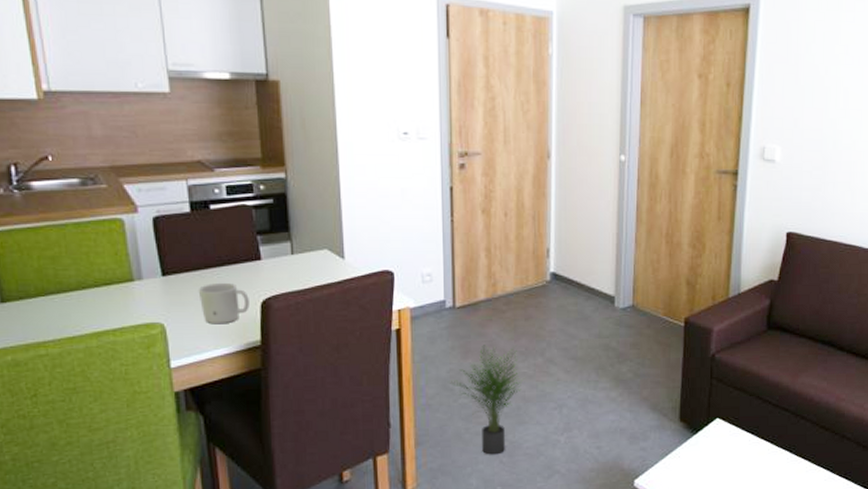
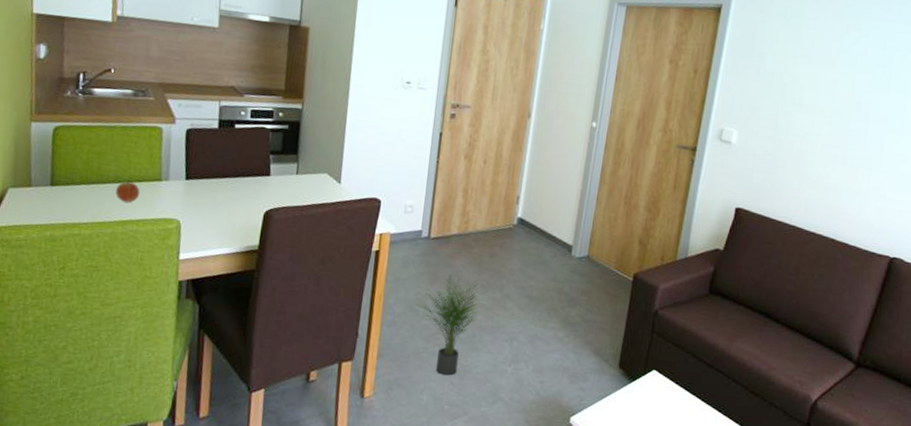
fruit: none [81,284,111,312] -> present [115,180,141,204]
mug: present [198,282,250,325] -> none [213,191,255,227]

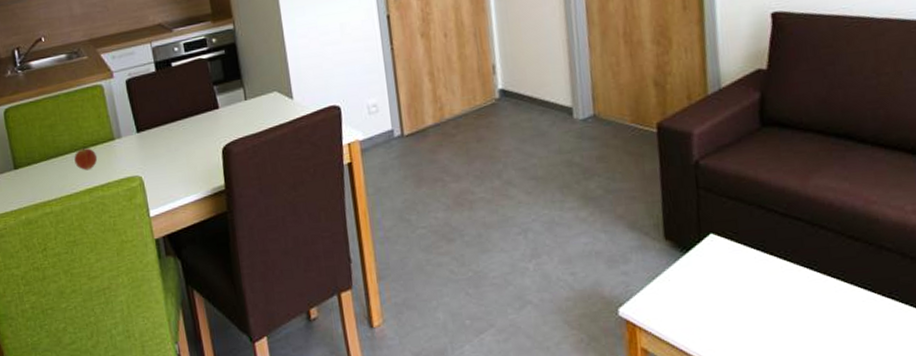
potted plant: present [416,274,483,376] -> none [406,171,484,287]

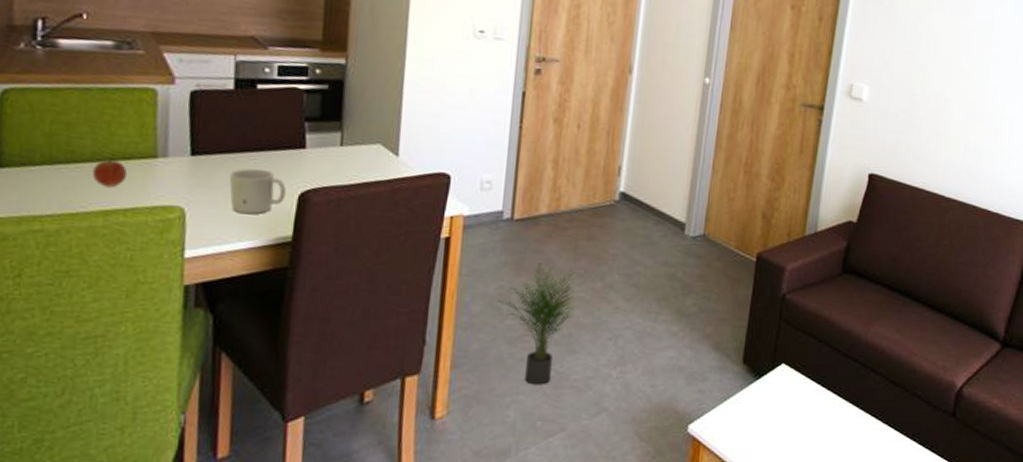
mug: none [167,132,212,173] -> present [229,168,286,215]
potted plant: none [406,171,484,287] -> present [498,262,581,385]

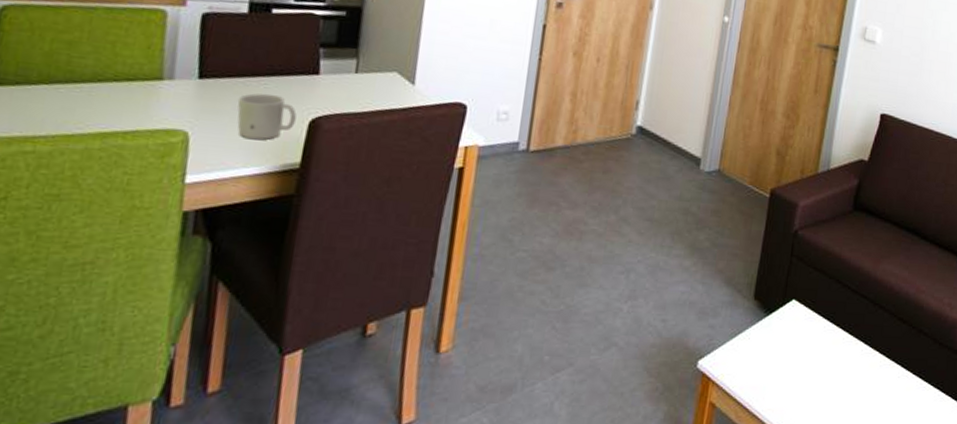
fruit: present [92,157,128,188] -> none [92,78,131,110]
potted plant: present [498,262,581,385] -> none [509,195,594,319]

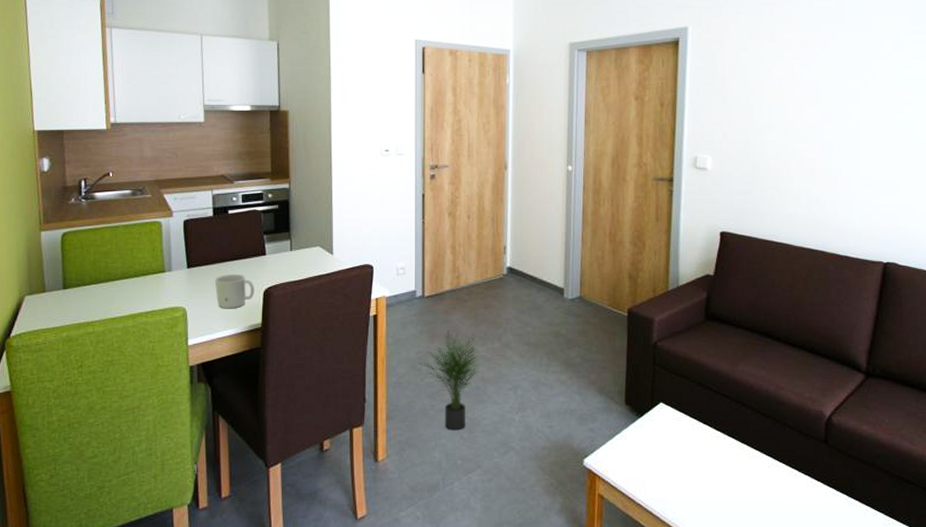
potted plant: none [509,195,594,319] -> present [418,330,484,431]

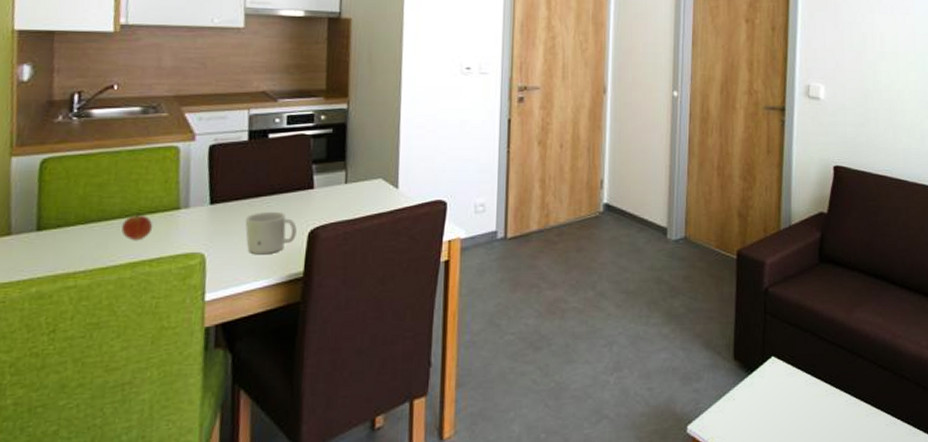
fruit: none [124,275,146,297] -> present [121,213,153,241]
potted plant: present [418,330,484,431] -> none [497,277,575,398]

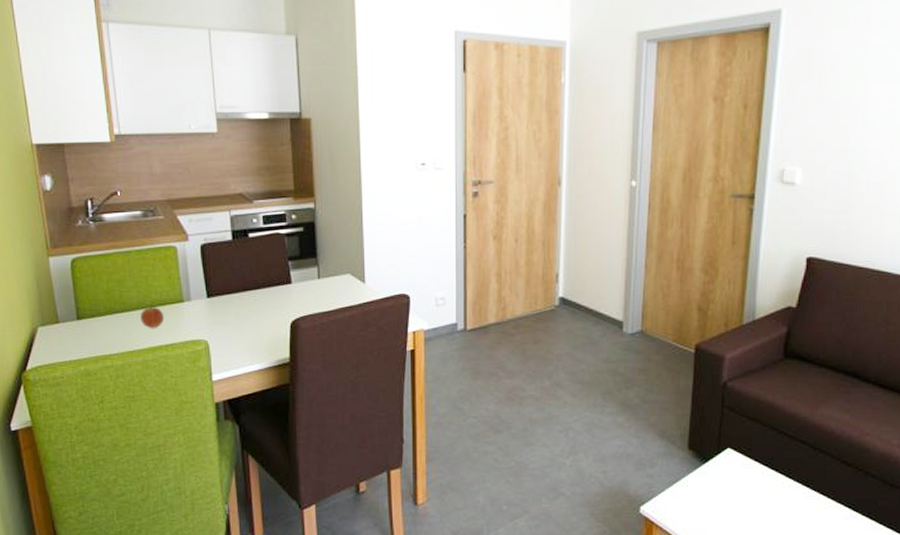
mug: present [245,211,297,255] -> none [237,304,280,342]

